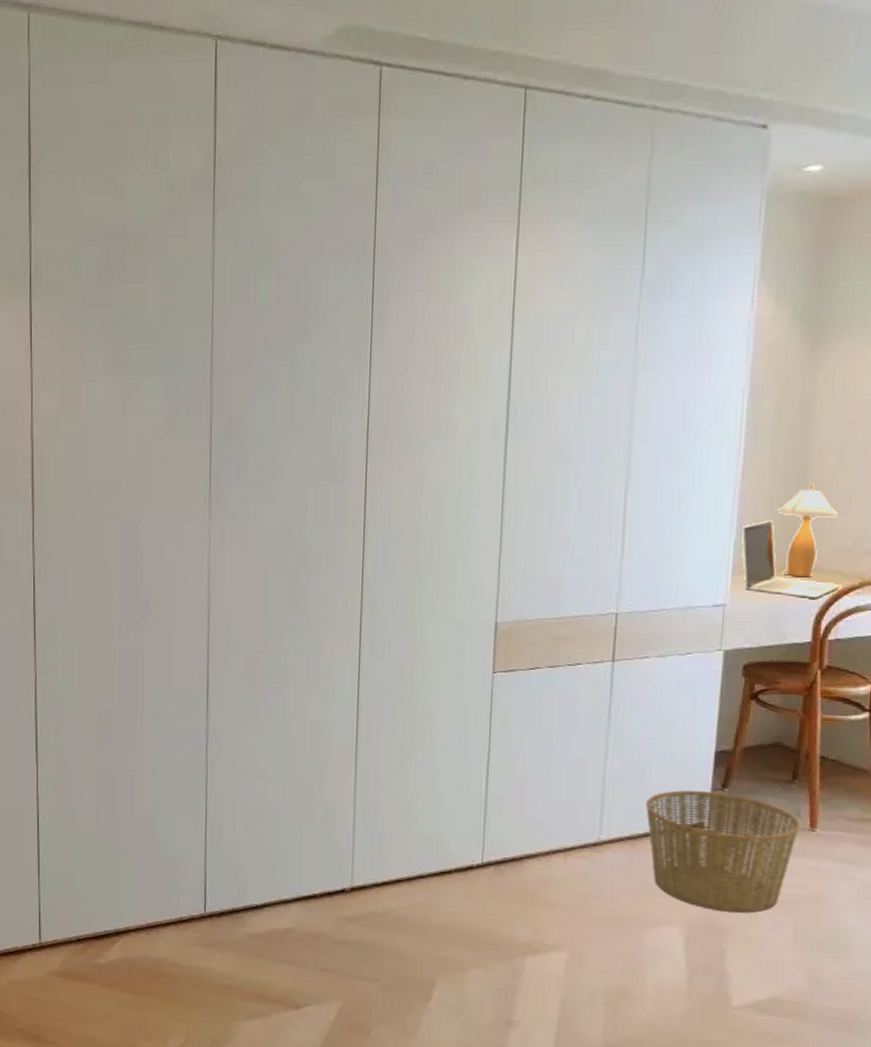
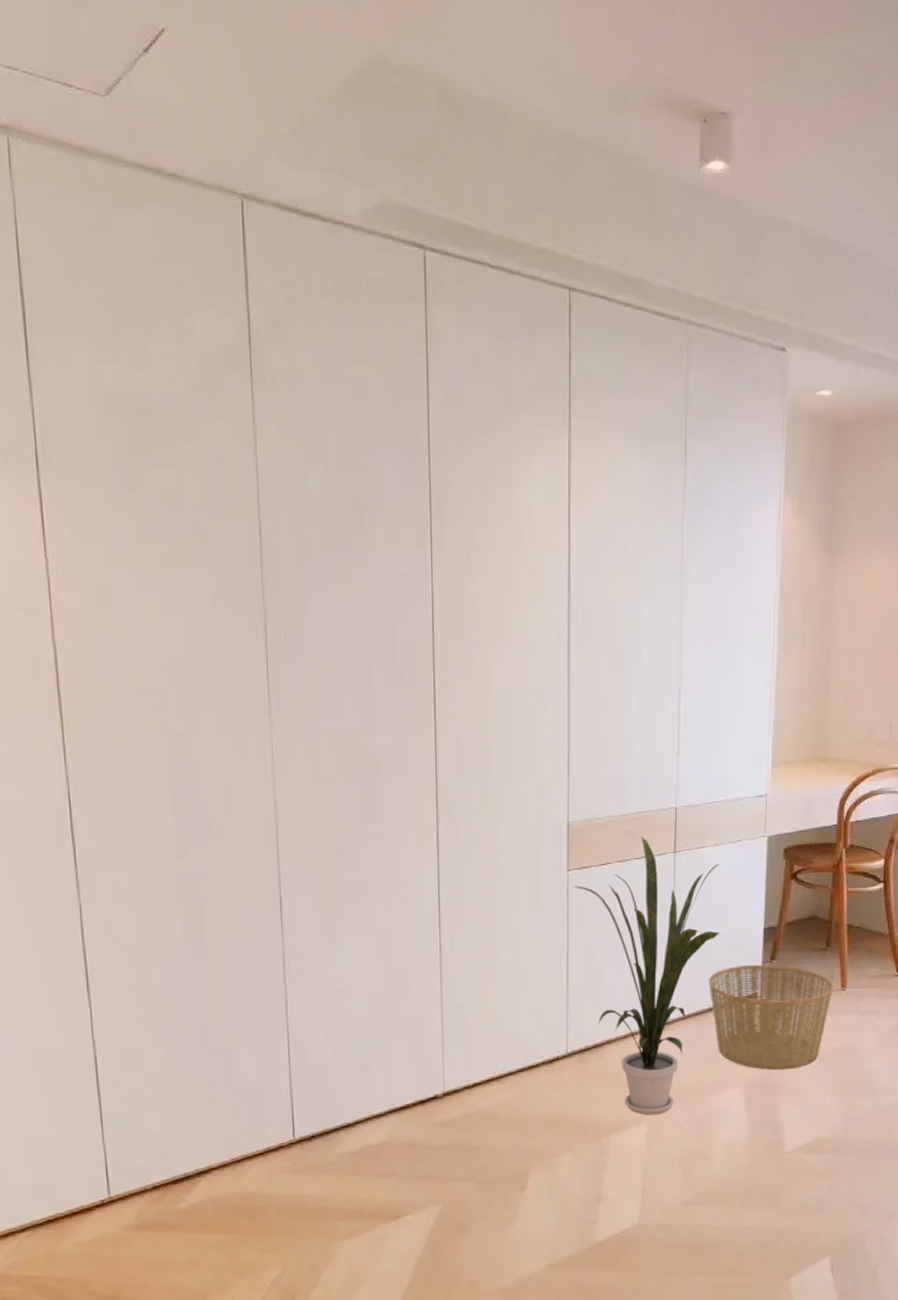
house plant: none [499,642,665,942] -> present [574,837,720,1115]
laptop: present [742,521,840,598] -> none [779,717,858,786]
table lamp: present [779,483,838,578] -> none [807,682,854,767]

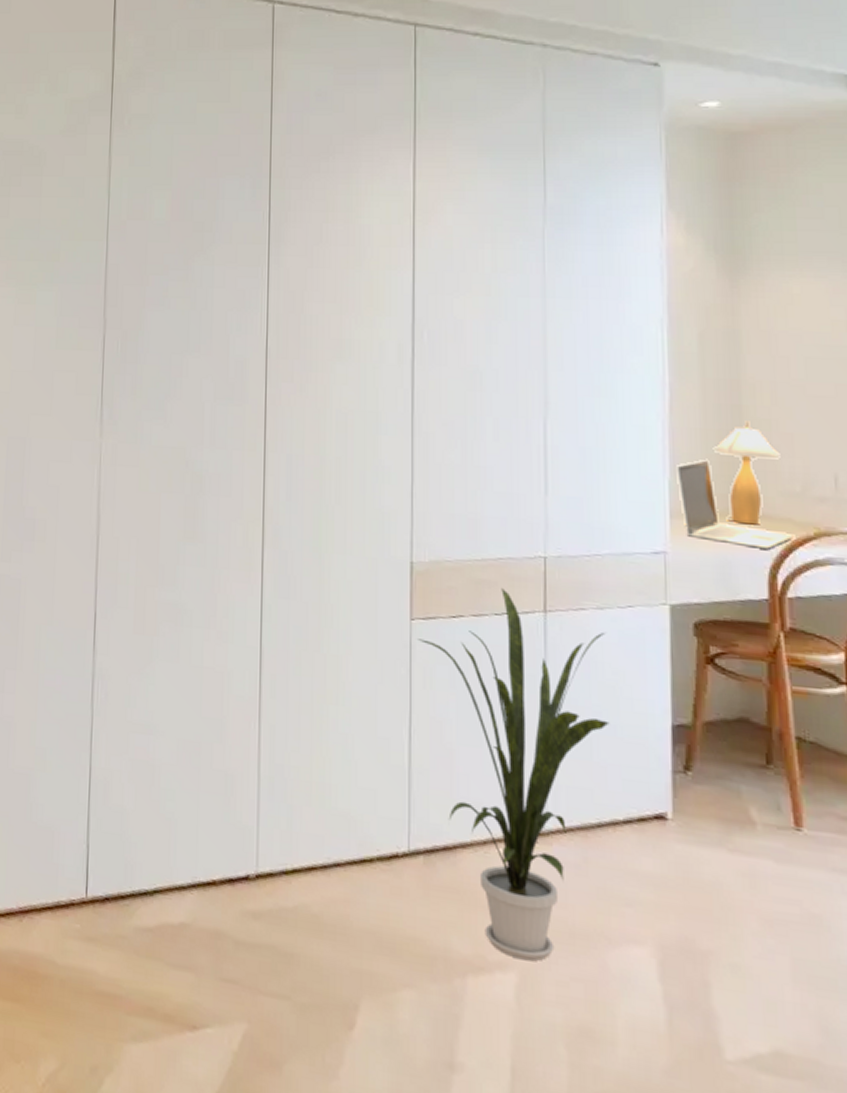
basket: present [709,964,833,1070] -> none [597,771,782,934]
laptop: none [779,717,858,786] -> present [677,460,794,549]
table lamp: none [807,682,854,767] -> present [714,421,780,525]

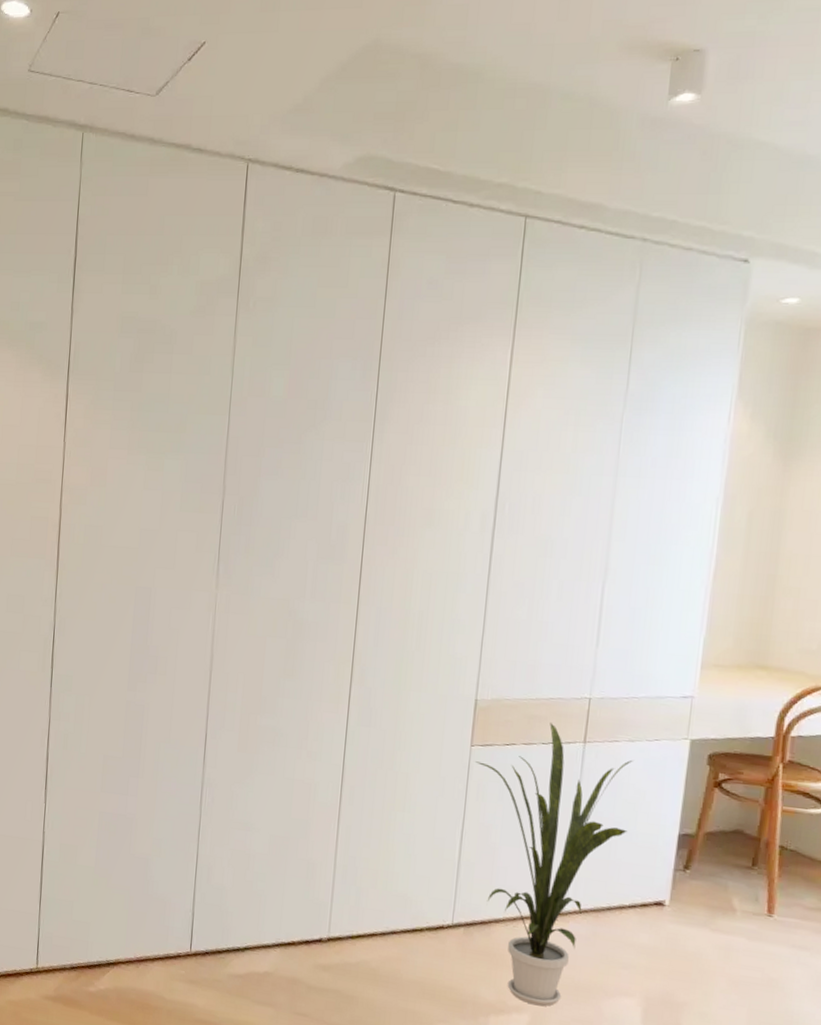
laptop: present [677,460,794,549] -> none [712,621,804,697]
table lamp: present [714,421,780,525] -> none [747,589,804,676]

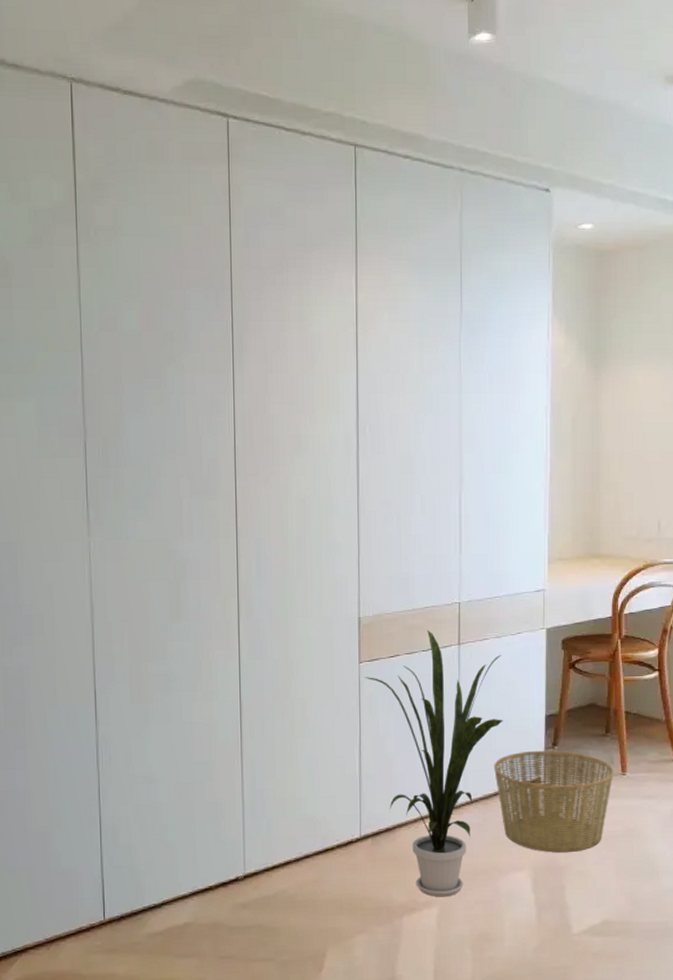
basket: none [610,868,758,991] -> present [494,750,614,853]

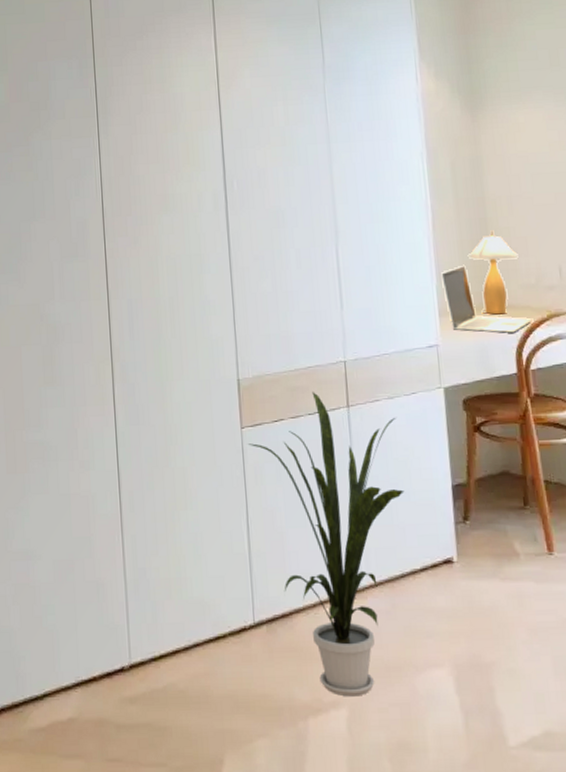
basket: present [494,750,614,853] -> none [398,525,539,646]
laptop: none [554,517,630,580] -> present [441,266,532,333]
table lamp: none [580,485,624,563] -> present [469,230,518,315]

